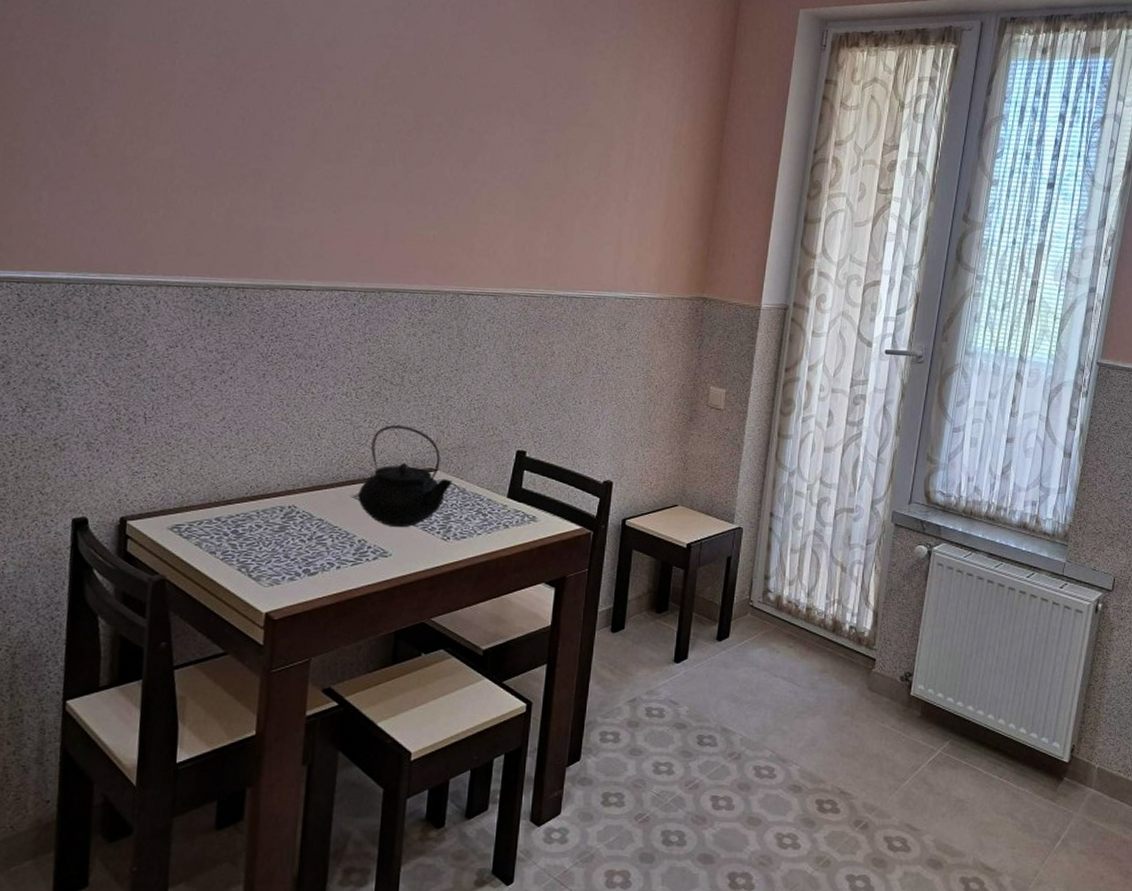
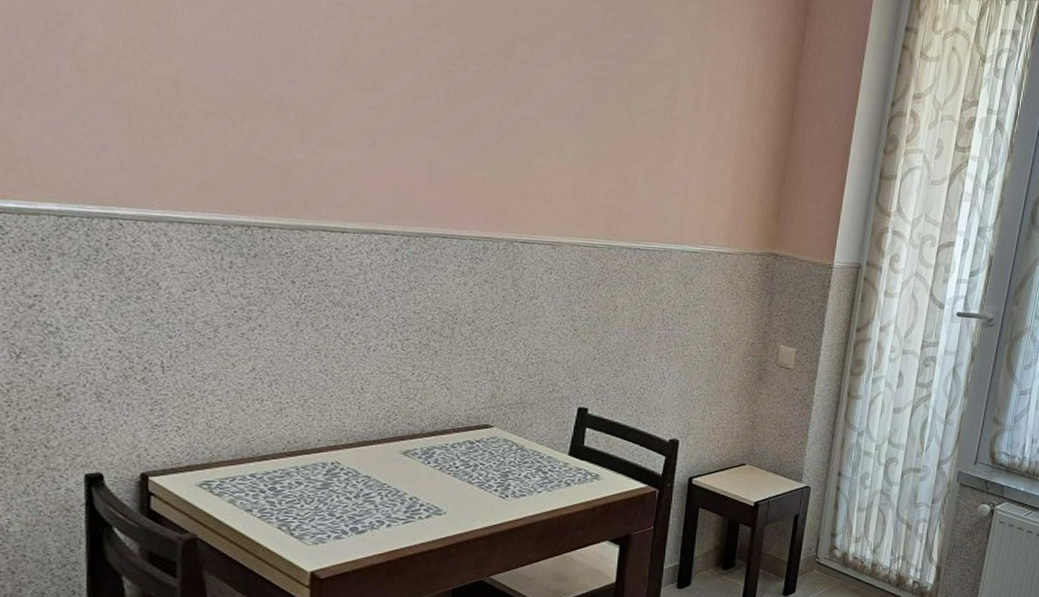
teapot: present [358,425,452,528] -> none [408,379,510,485]

